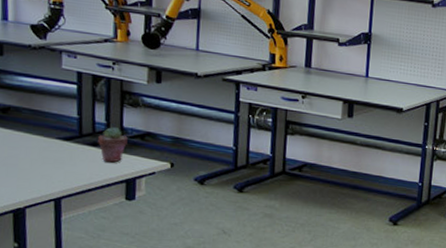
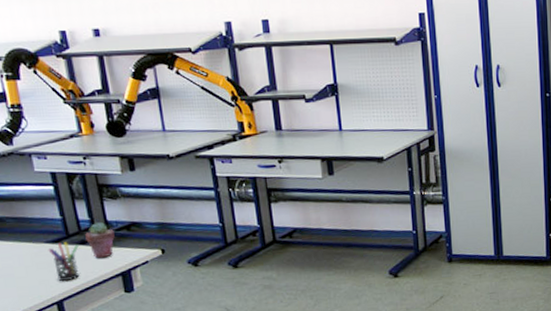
pen holder: none [57,141,89,179] -> present [48,242,80,281]

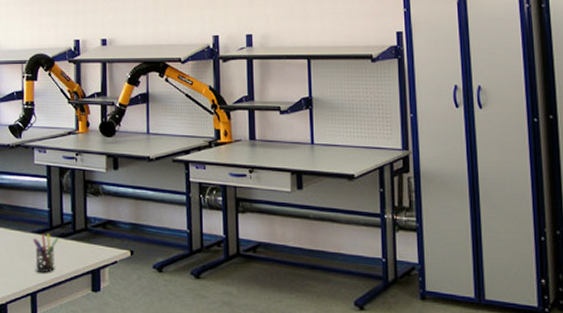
potted succulent: present [85,222,115,259] -> none [66,217,91,253]

